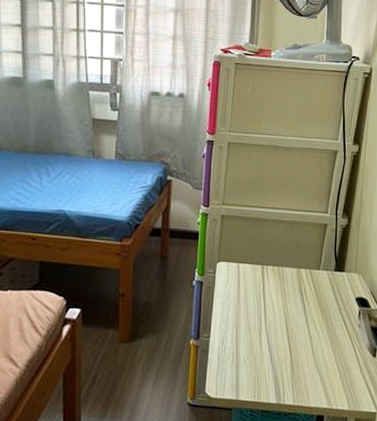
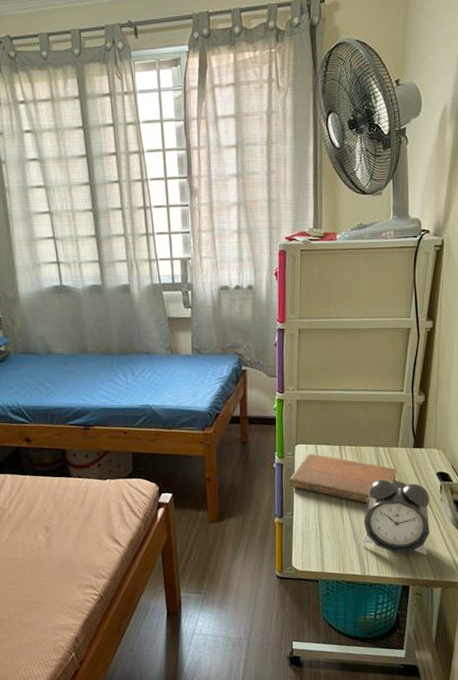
notebook: none [207,272,318,328] -> present [289,453,398,504]
alarm clock: none [277,302,348,384] -> present [360,479,430,556]

